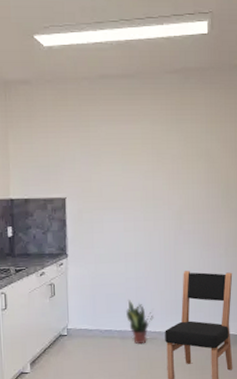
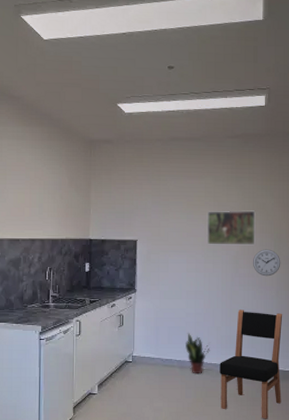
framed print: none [145,158,201,200] -> present [206,210,256,245]
wall clock: none [198,201,230,232] -> present [253,249,281,277]

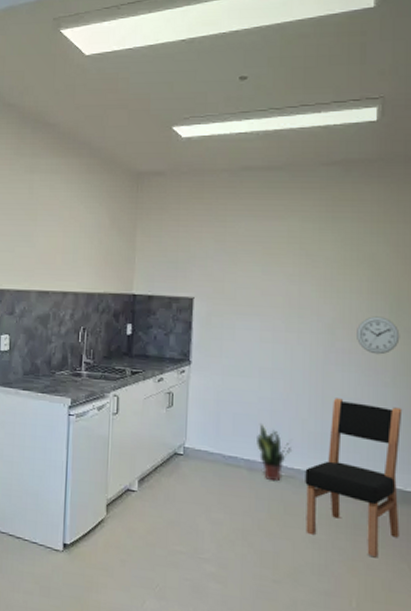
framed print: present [206,210,256,245] -> none [289,262,361,310]

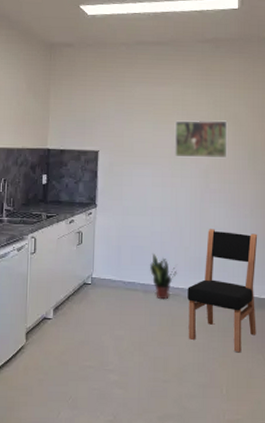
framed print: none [289,262,361,310] -> present [174,120,228,158]
wall clock: present [357,316,400,355] -> none [225,163,256,193]

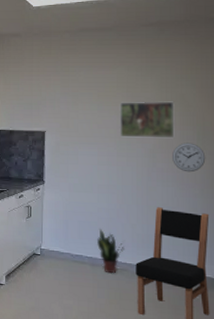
wall clock: none [225,163,256,193] -> present [172,142,206,173]

